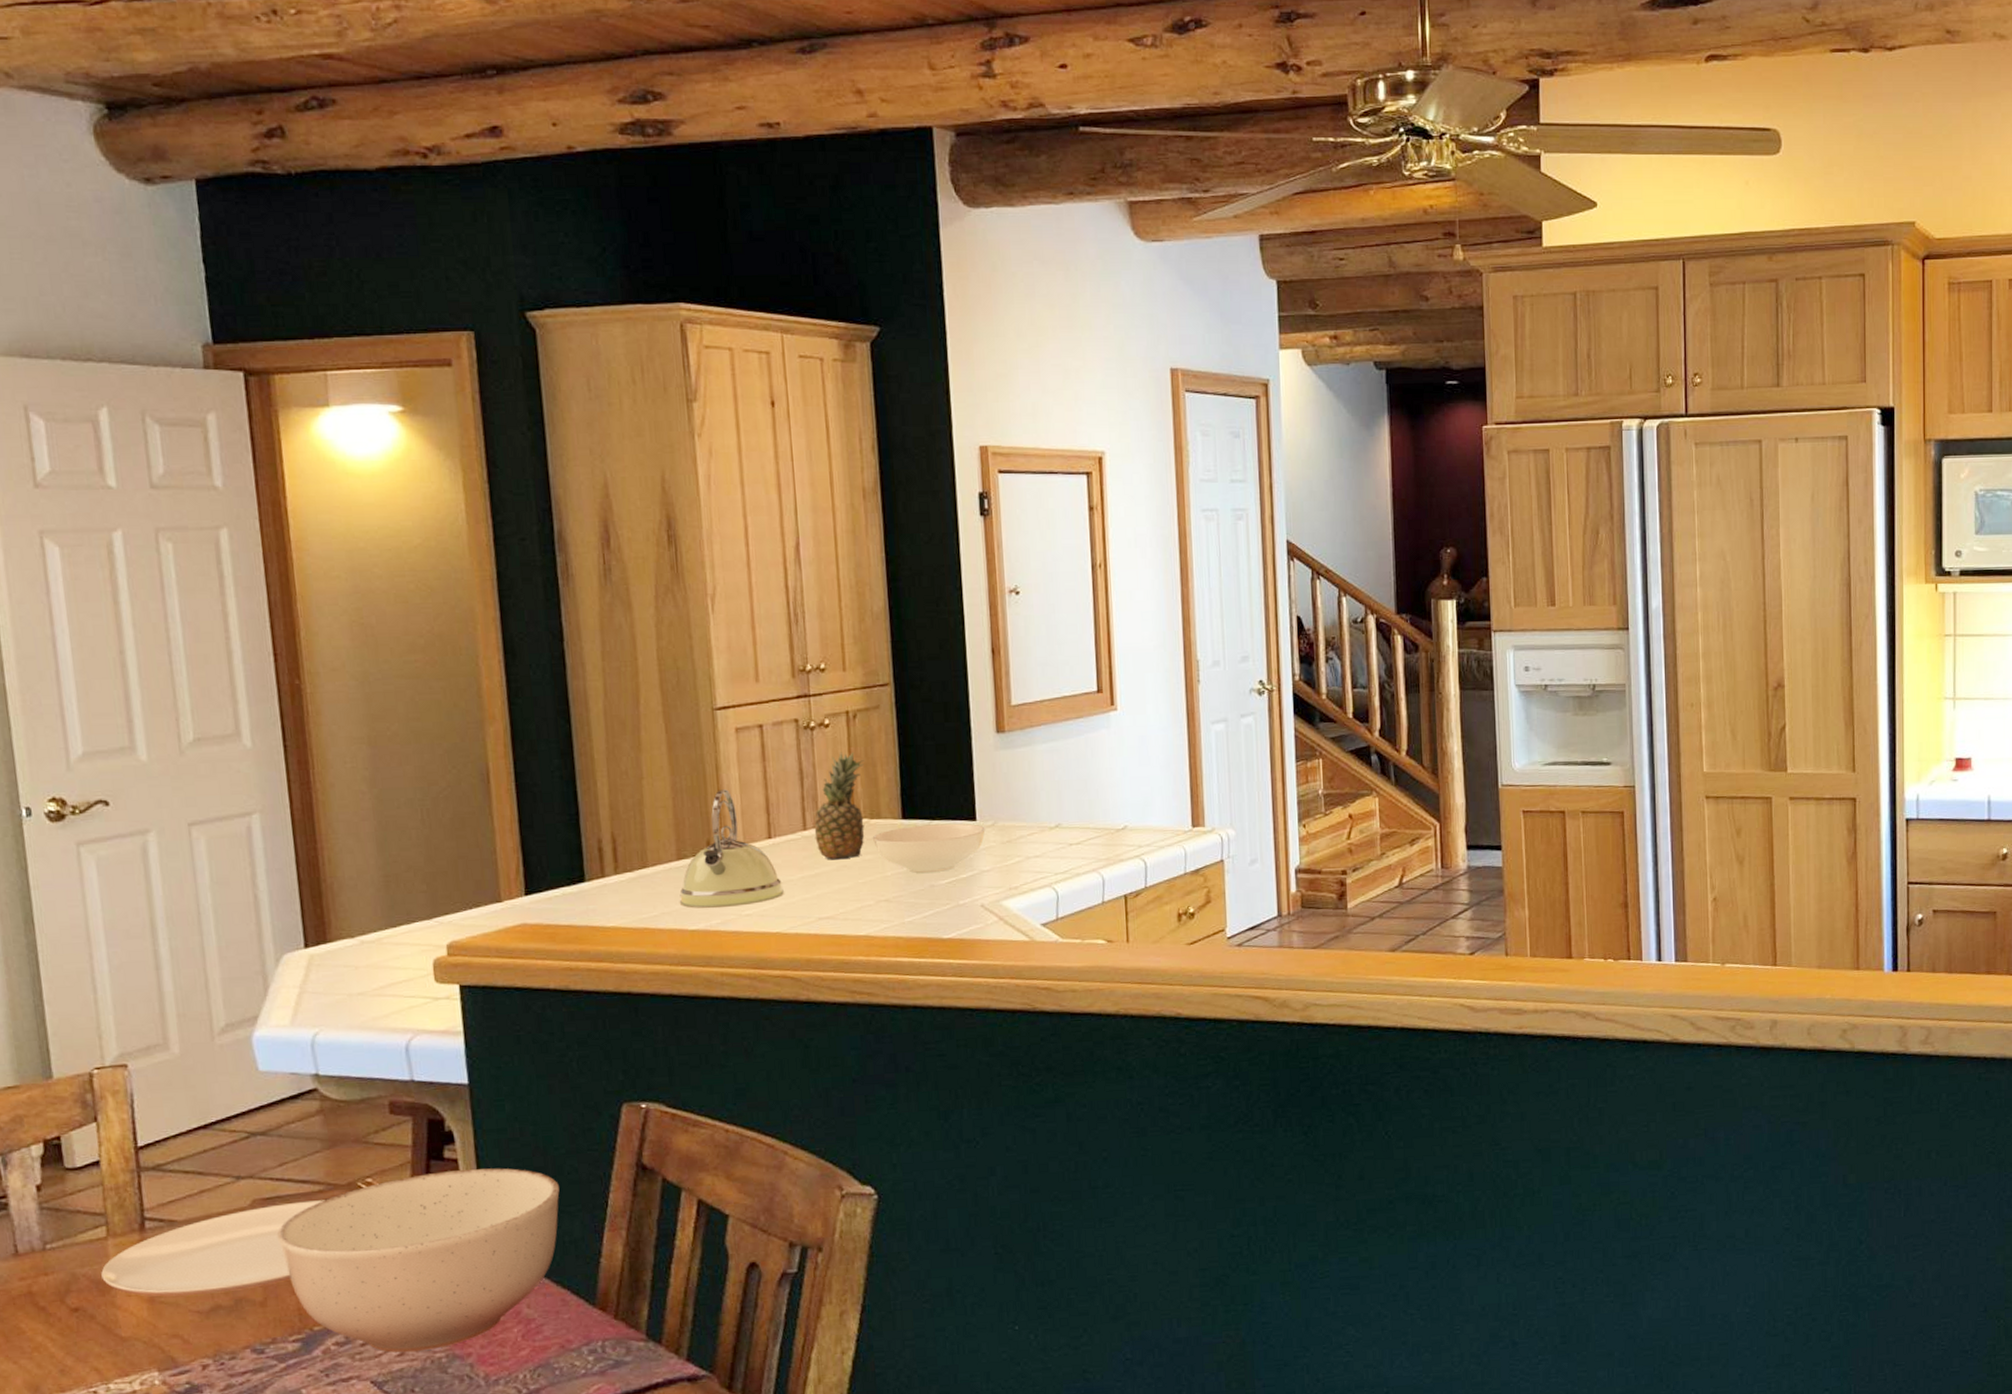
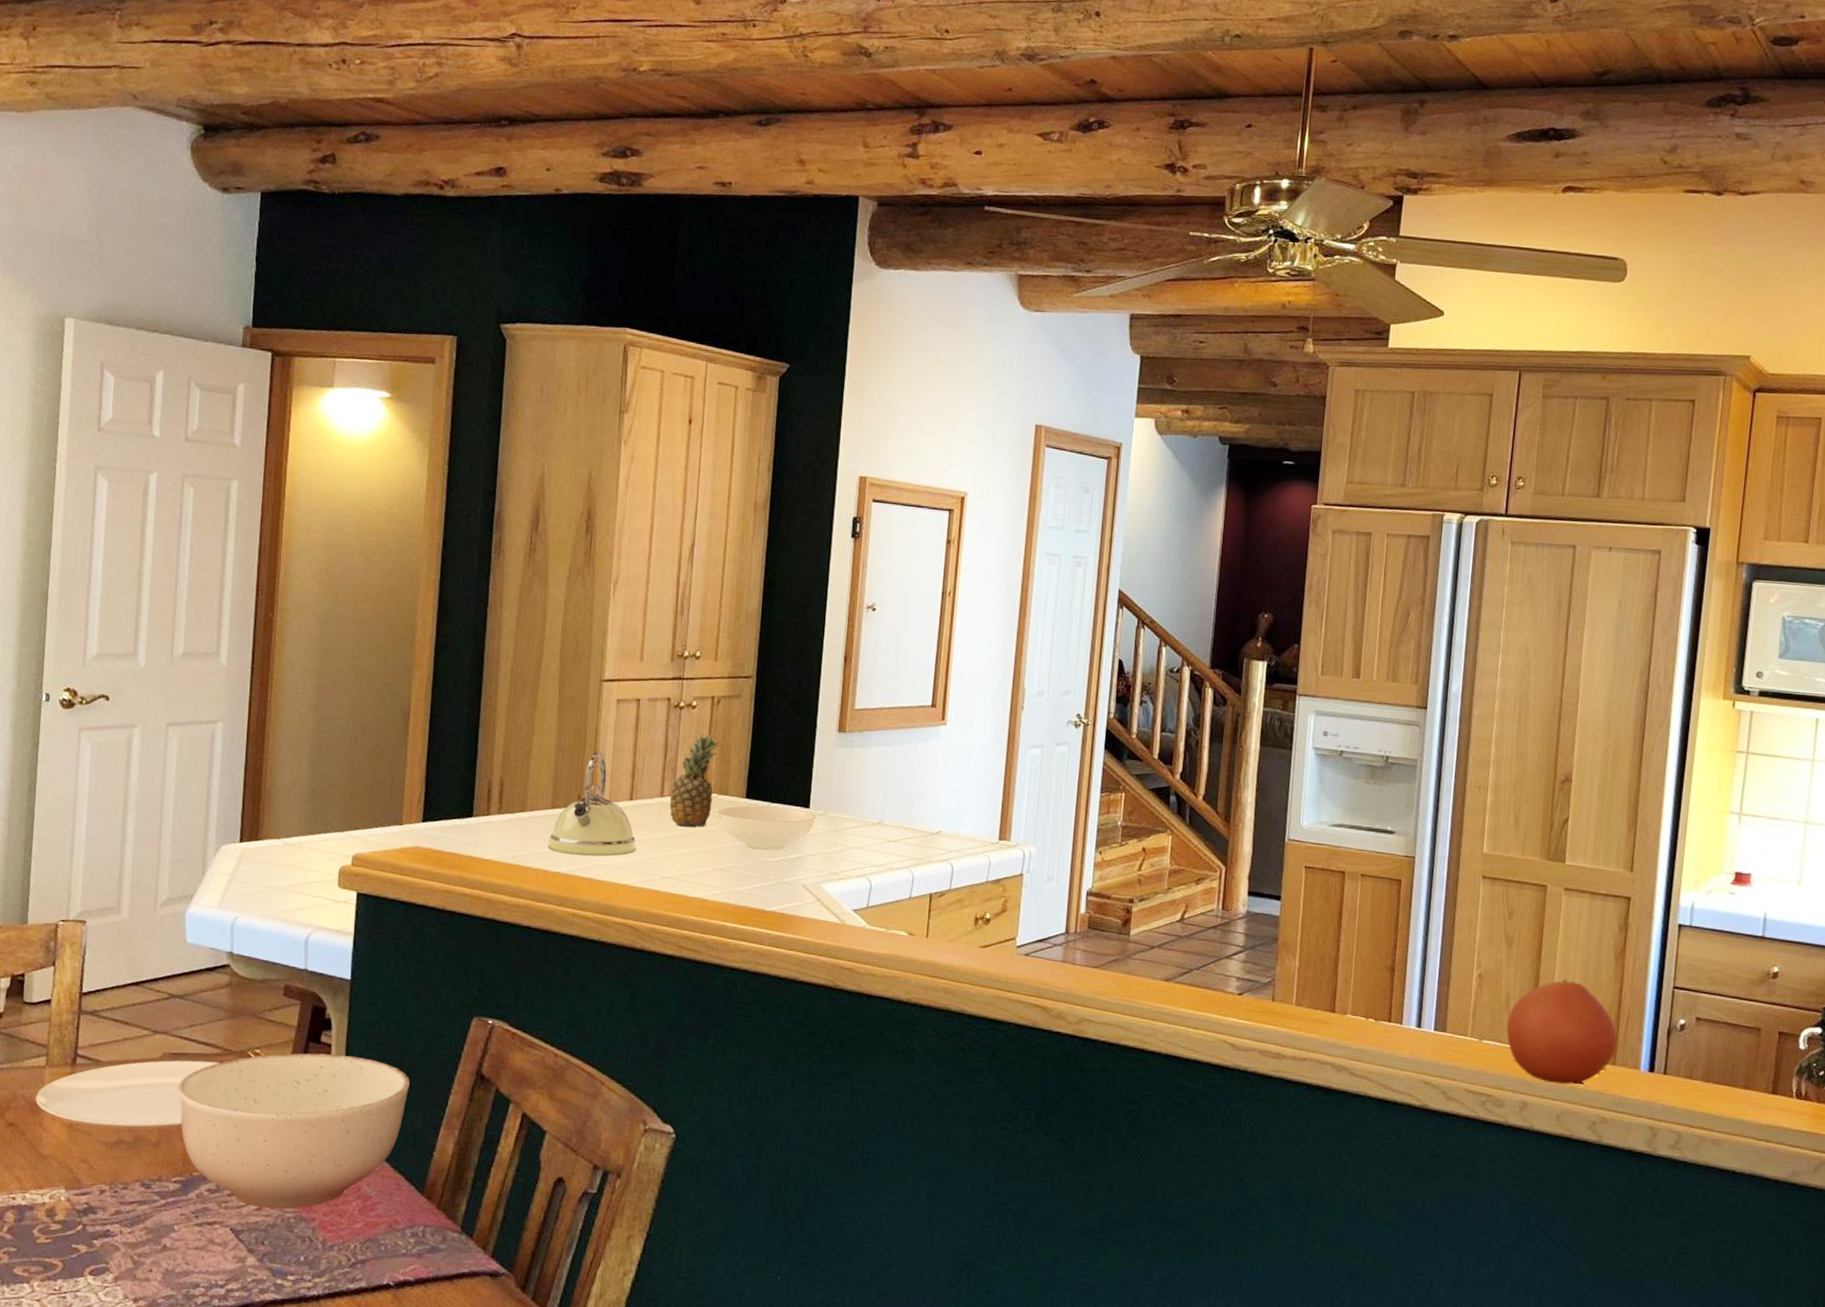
fruit: none [1747,890,1858,998] -> present [1506,979,1617,1085]

